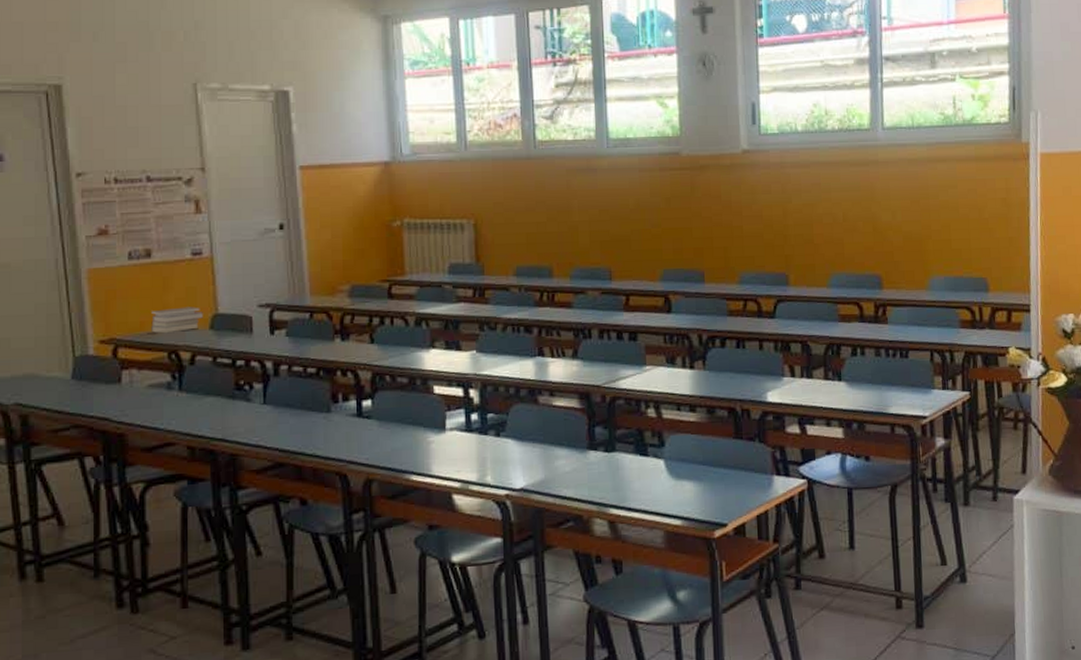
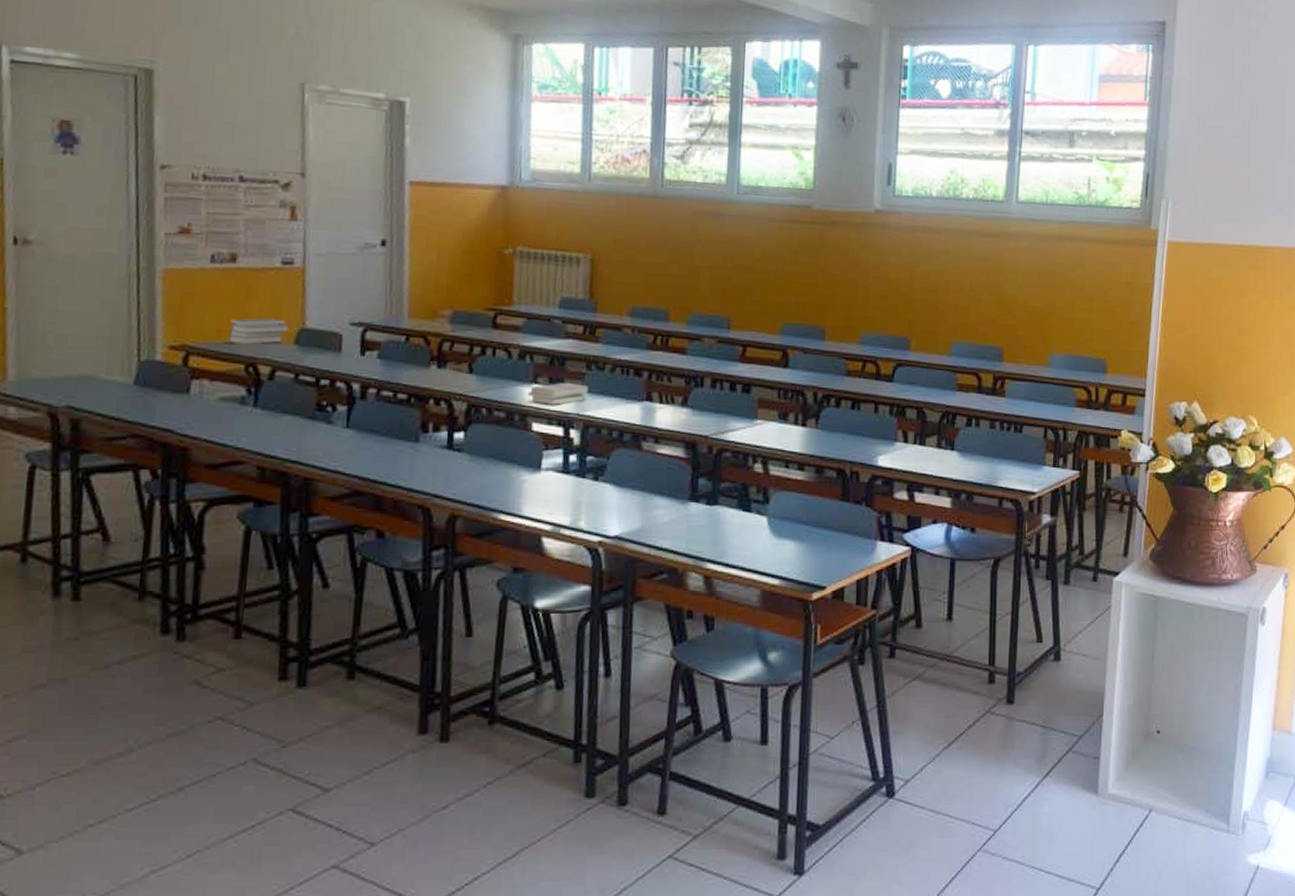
books: none [426,344,483,369] -> present [527,382,588,406]

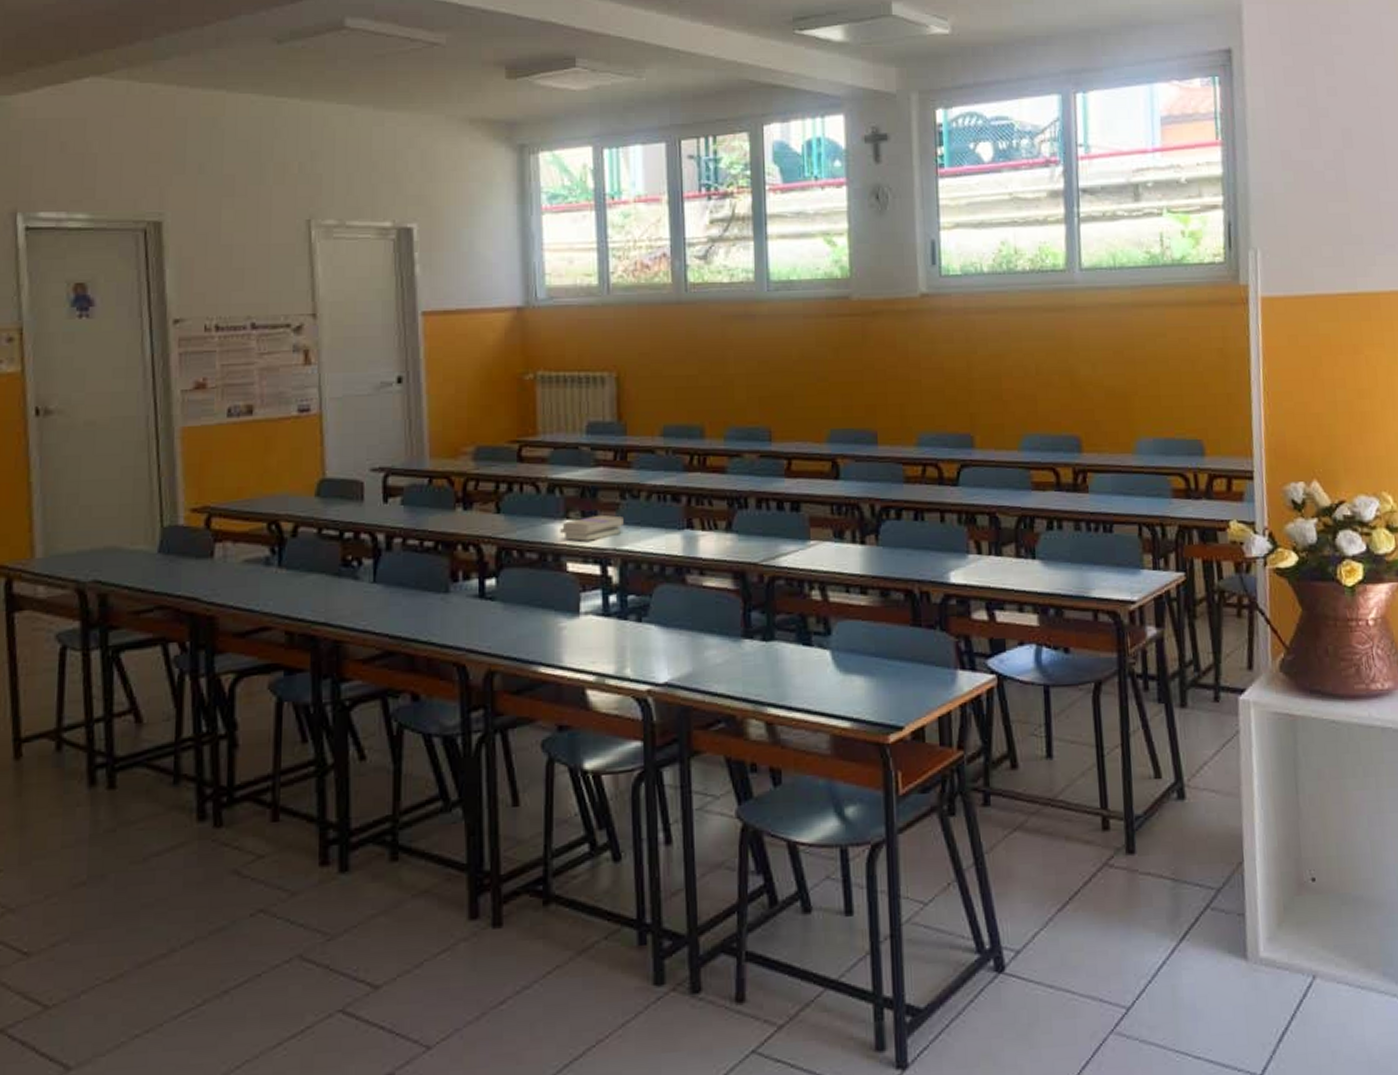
books: present [229,318,288,345] -> none [250,470,308,501]

